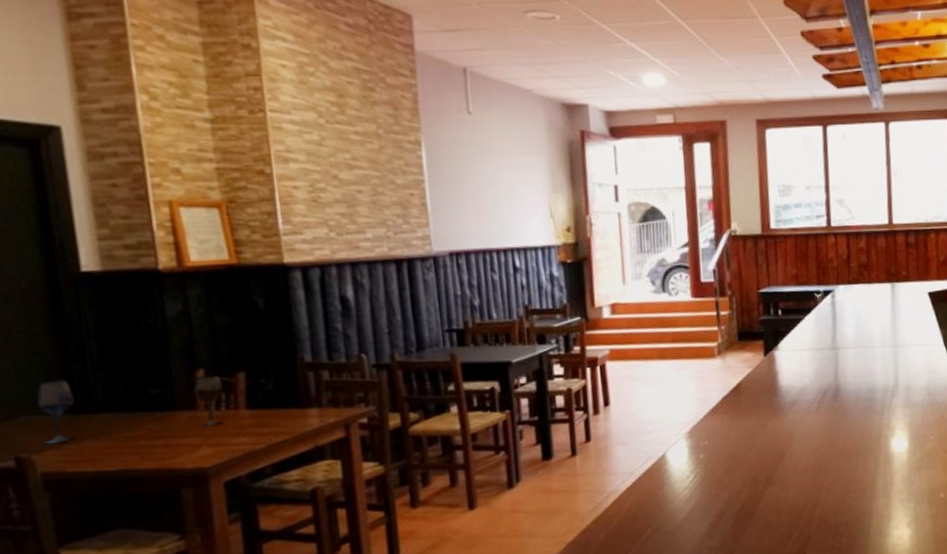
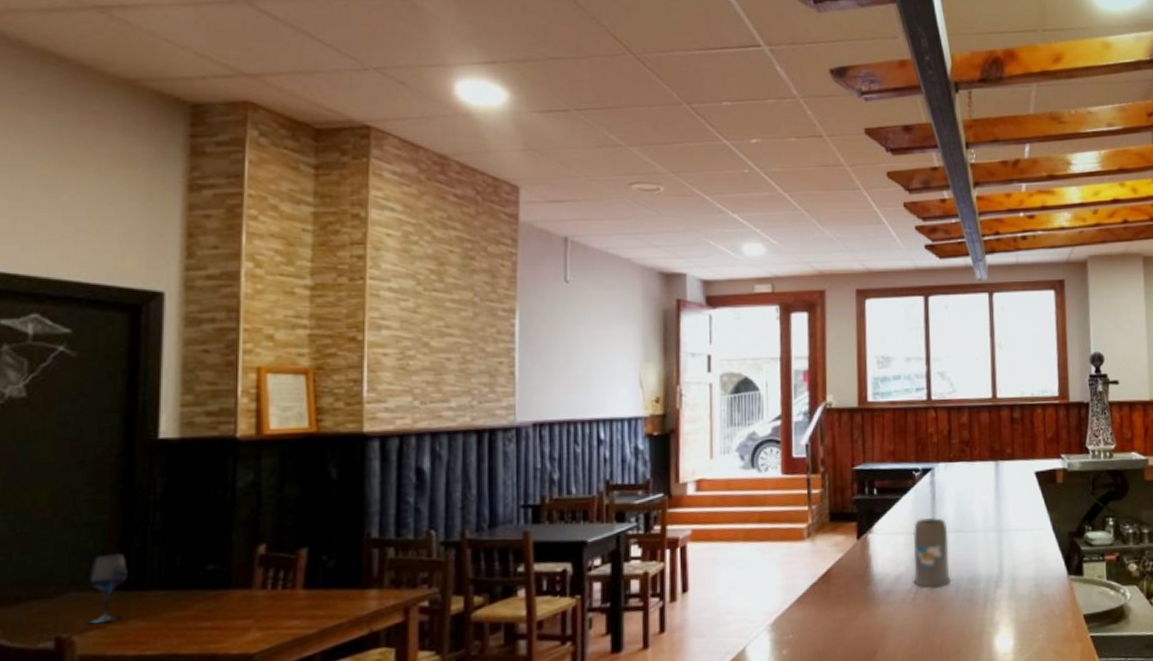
wine glass: present [192,375,223,428] -> none [251,551,283,609]
beer mug: none [815,334,851,399] -> present [912,517,950,590]

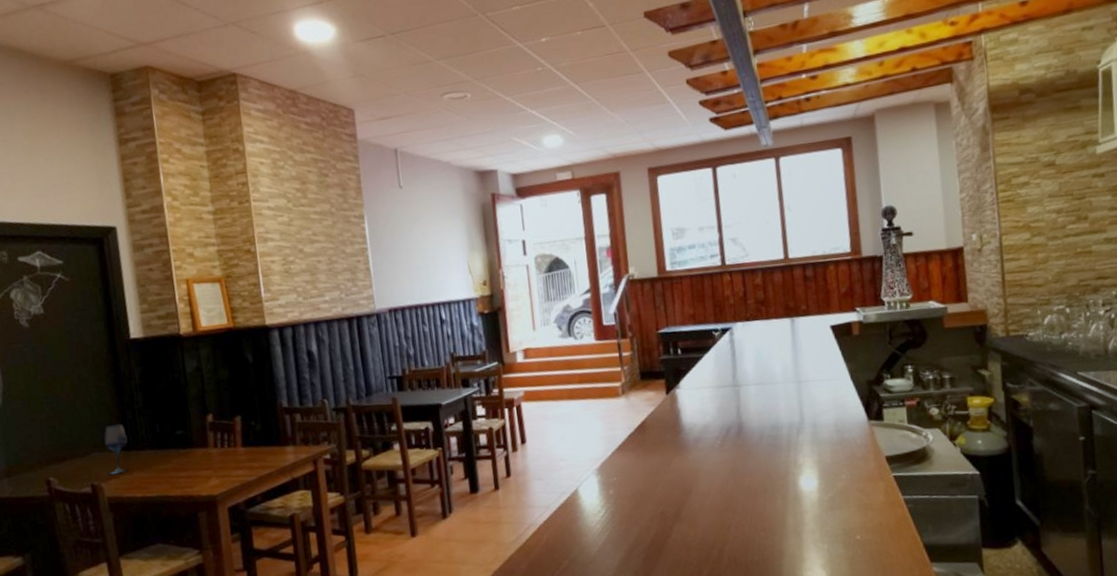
beer mug: present [912,517,950,590] -> none [716,372,755,437]

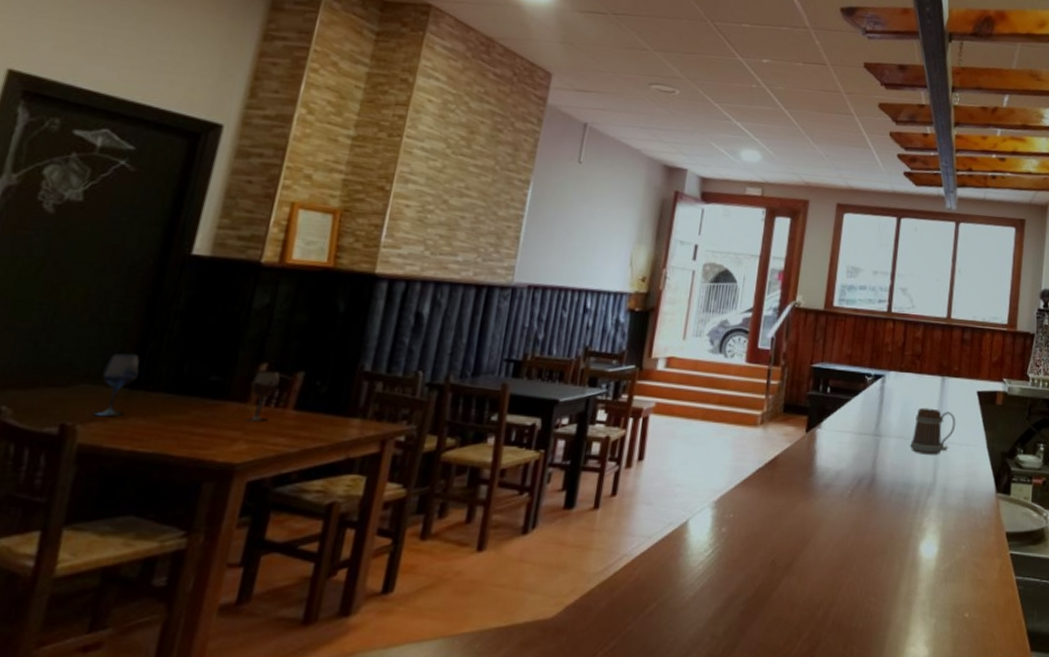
wine glass: none [205,419,226,463] -> present [243,370,281,423]
beer mug: none [771,350,814,397] -> present [911,407,956,456]

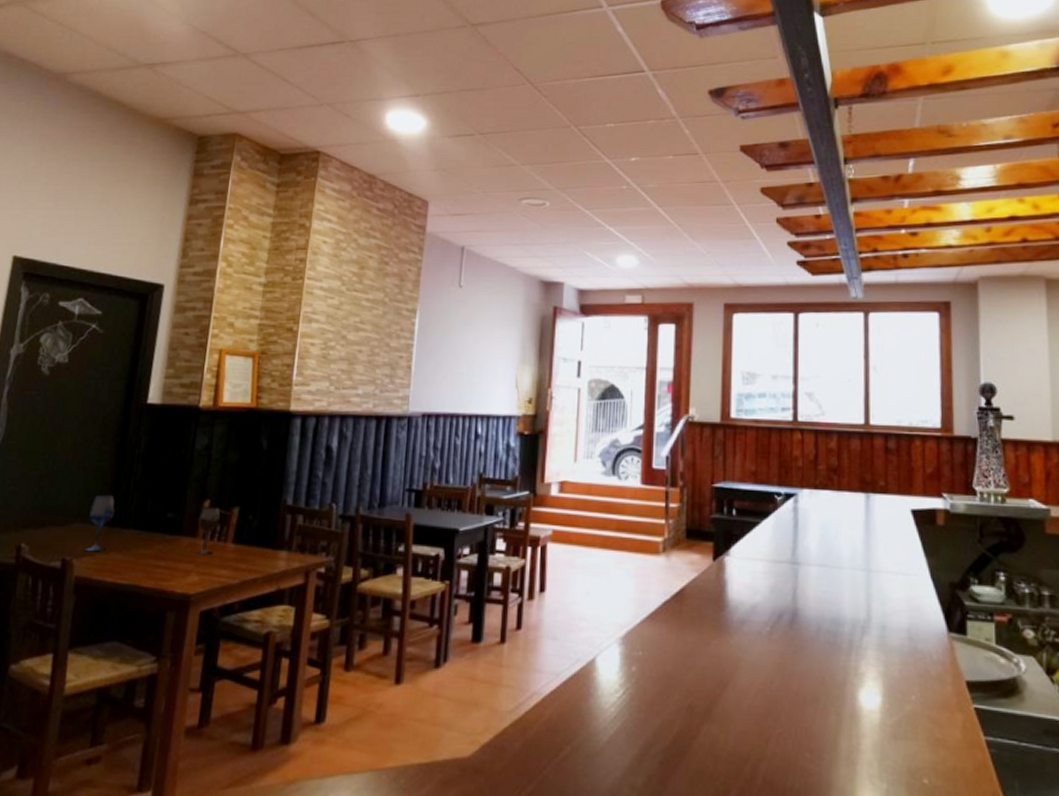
beer mug: present [911,407,956,456] -> none [836,530,889,588]

